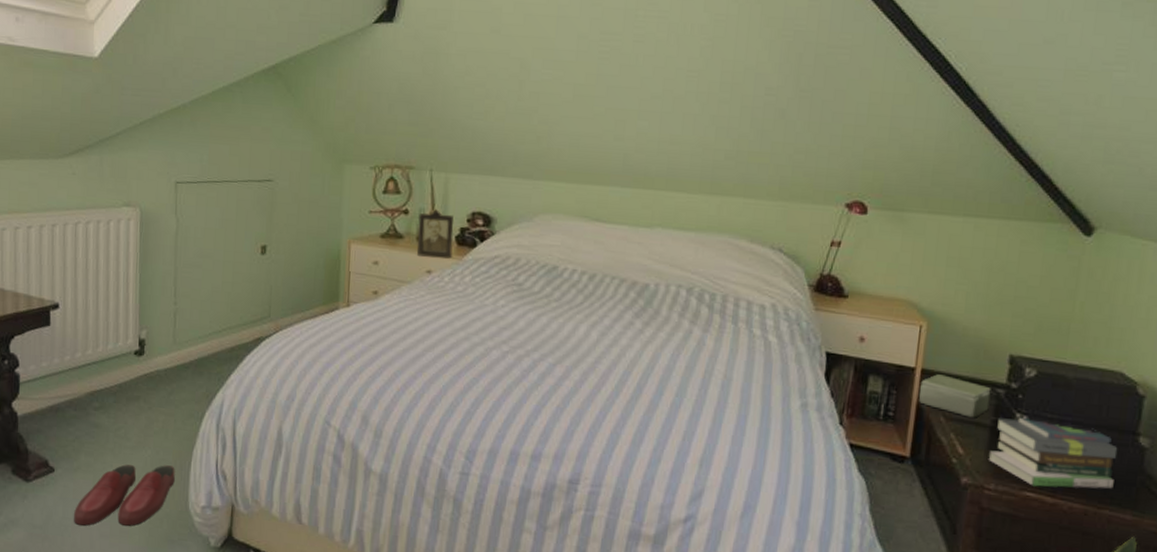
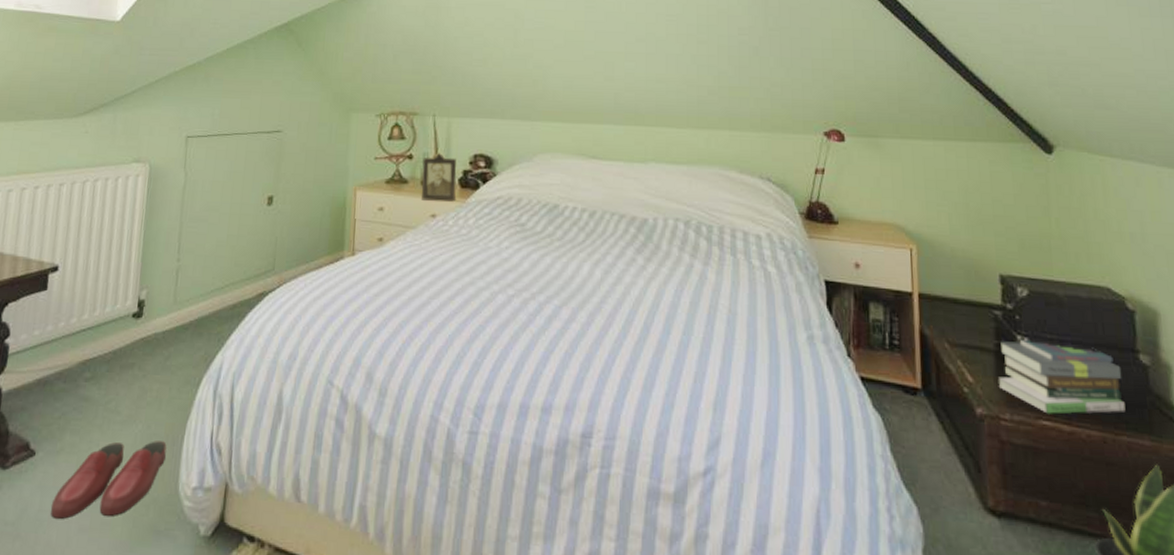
decorative box: present [918,374,991,418] -> none [919,298,990,343]

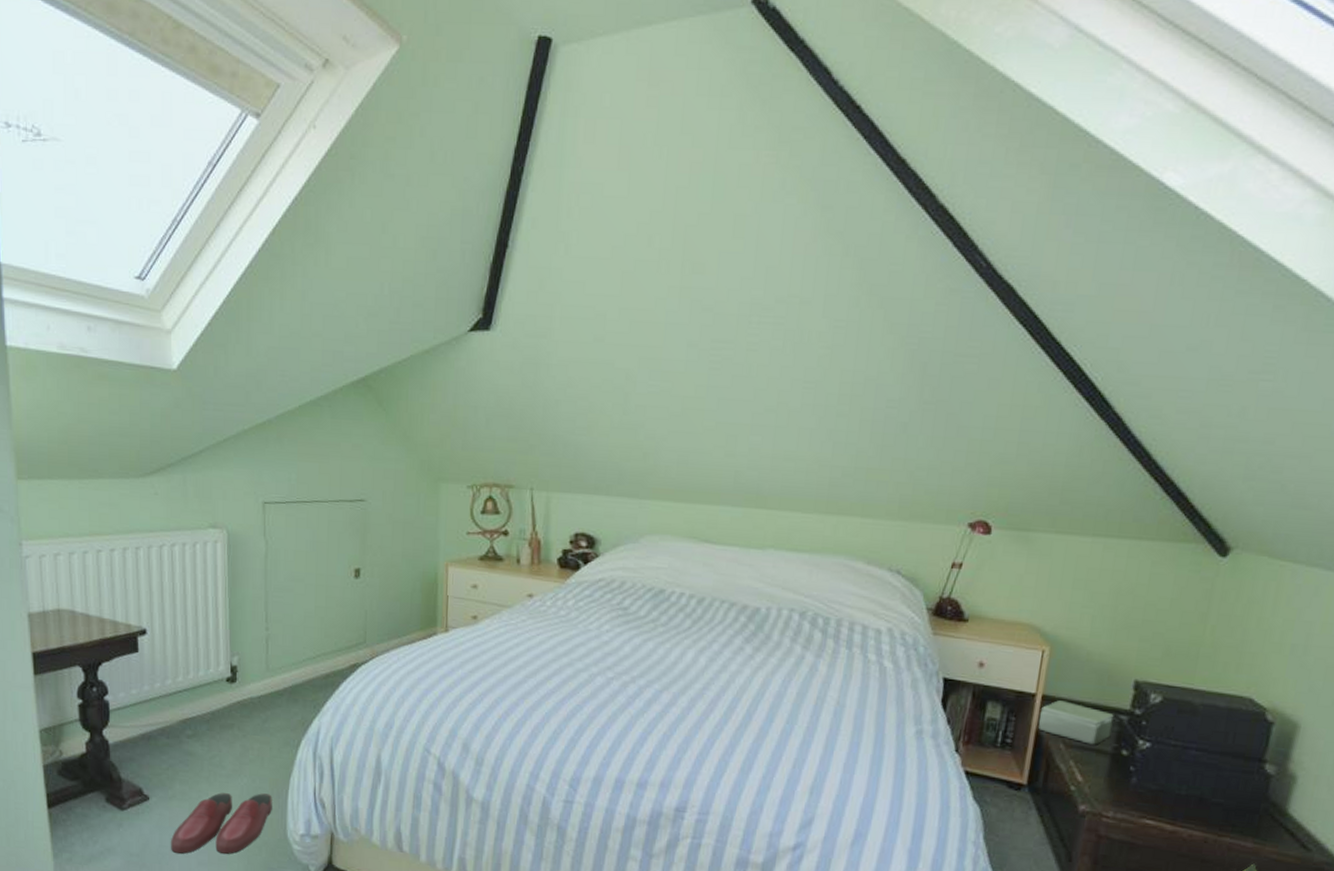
photo frame: present [421,153,457,201] -> none [517,530,556,582]
decorative box: none [919,298,990,343] -> present [1038,700,1114,745]
books: present [997,339,1126,415] -> none [1107,744,1243,817]

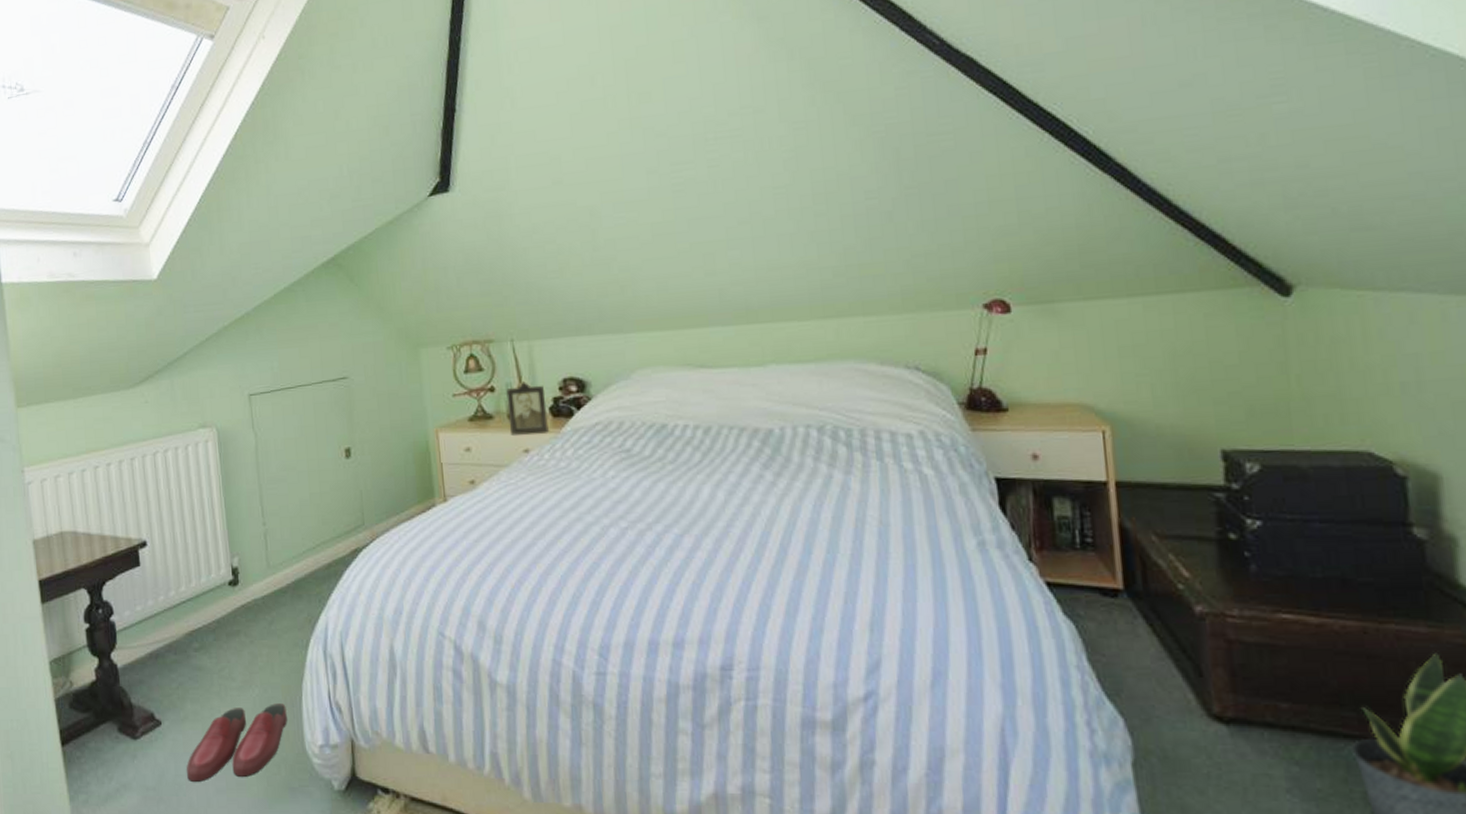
photo frame: none [517,530,556,582] -> present [506,382,549,435]
decorative box: present [1038,700,1114,745] -> none [1117,485,1210,532]

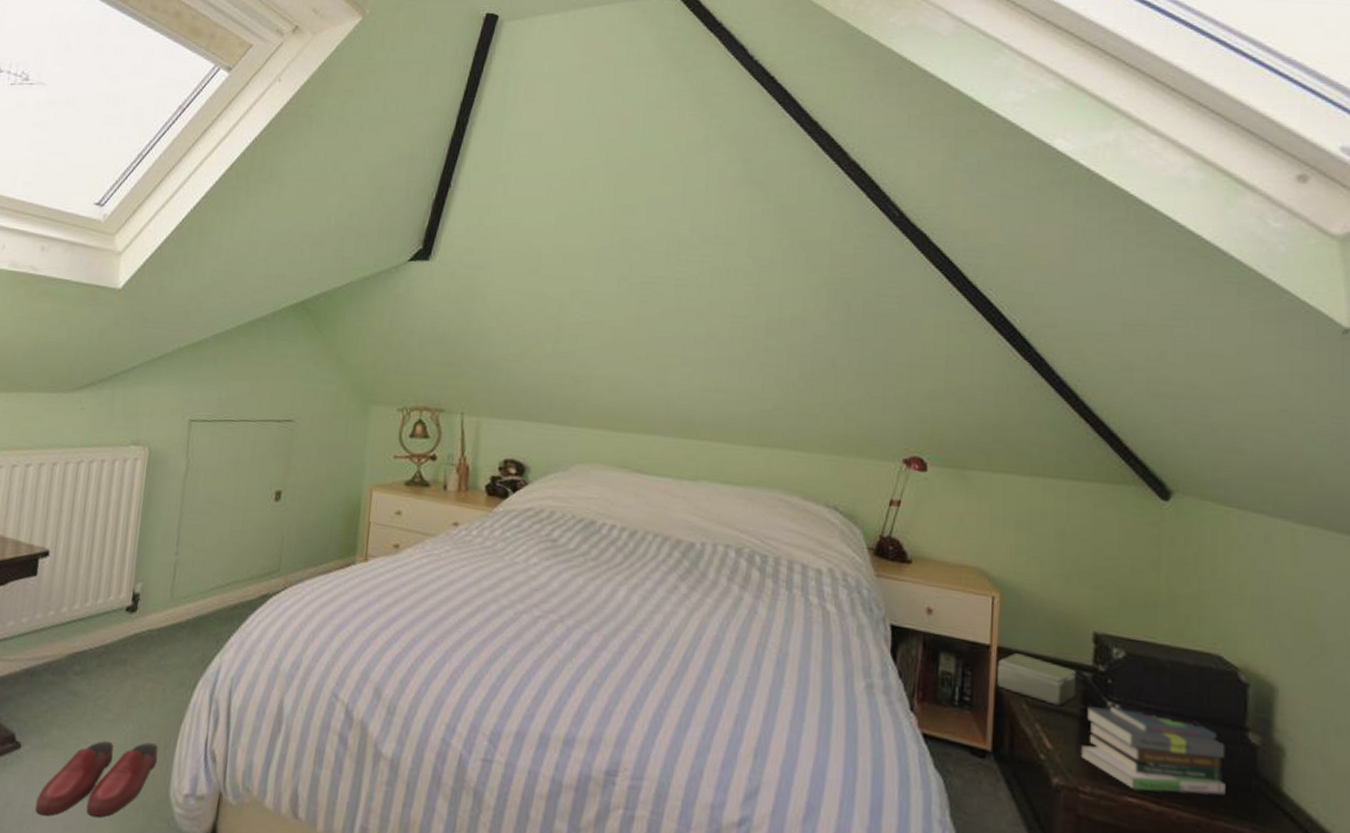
photo frame: present [506,382,549,435] -> none [443,456,485,510]
decorative box: none [1117,485,1210,532] -> present [996,653,1077,706]
books: none [1221,523,1394,606] -> present [1080,706,1226,796]

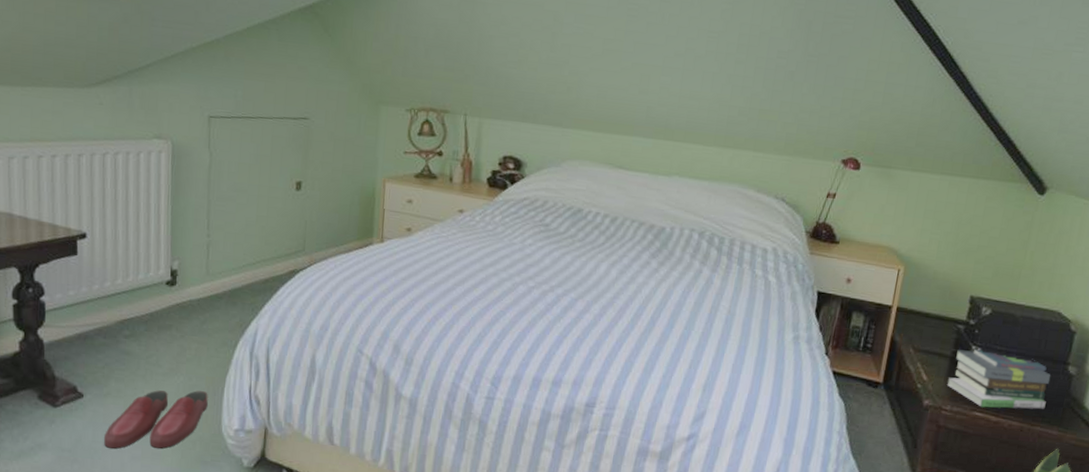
decorative box: present [996,653,1077,706] -> none [893,312,953,350]

